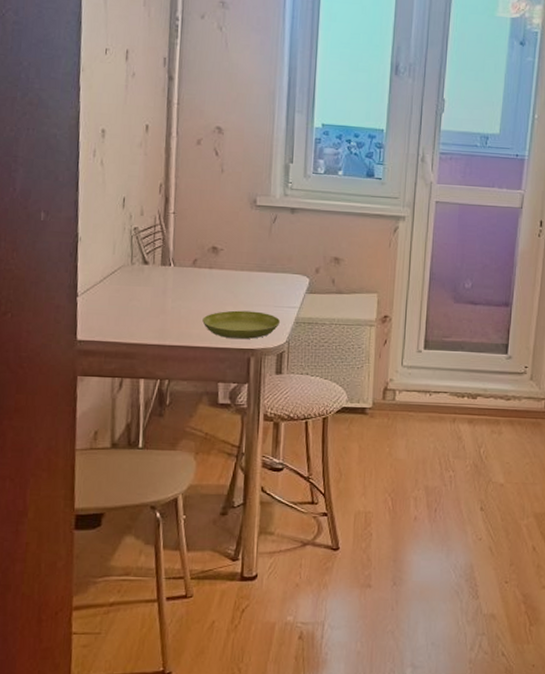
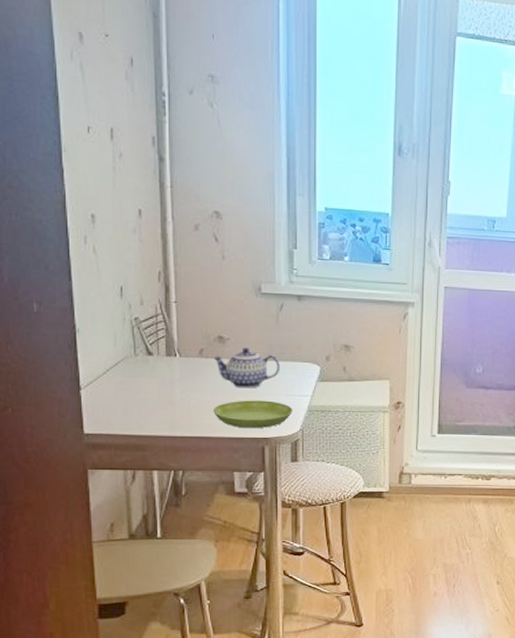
teapot: none [206,258,271,299] -> present [213,347,281,389]

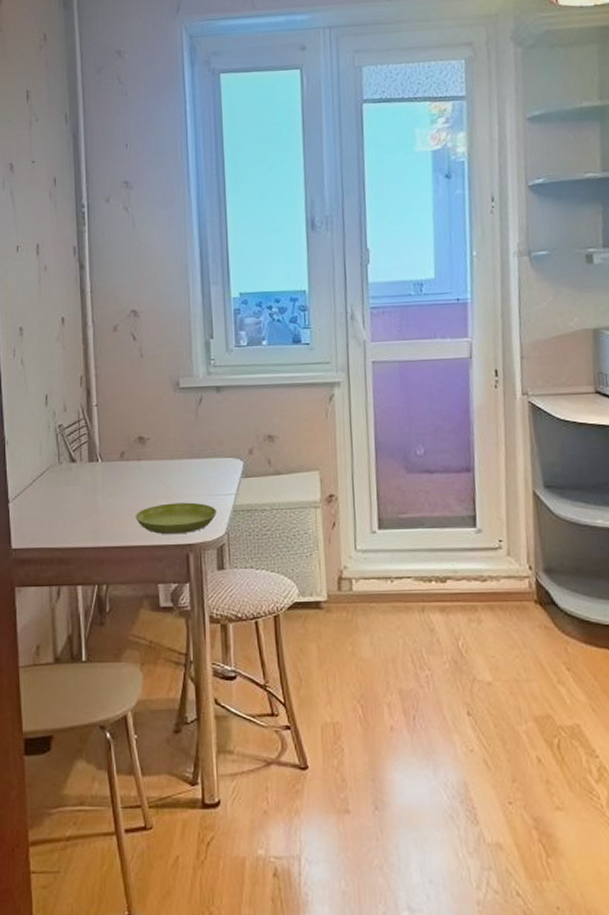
teapot: present [213,347,281,389] -> none [134,446,202,491]

